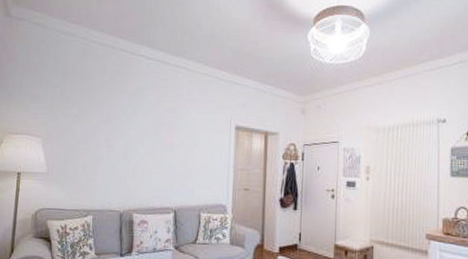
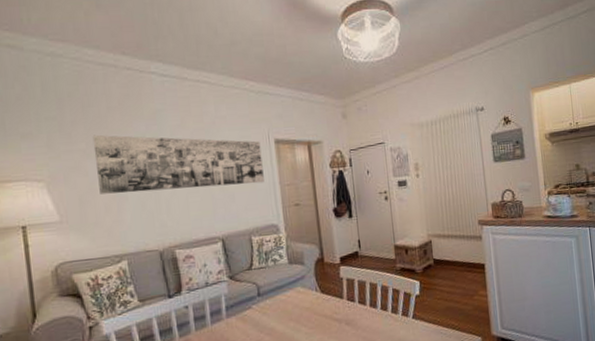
wall art: none [82,103,222,164] -> present [92,134,264,194]

